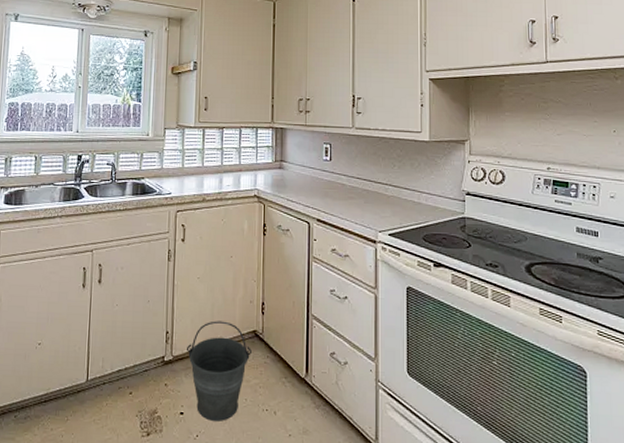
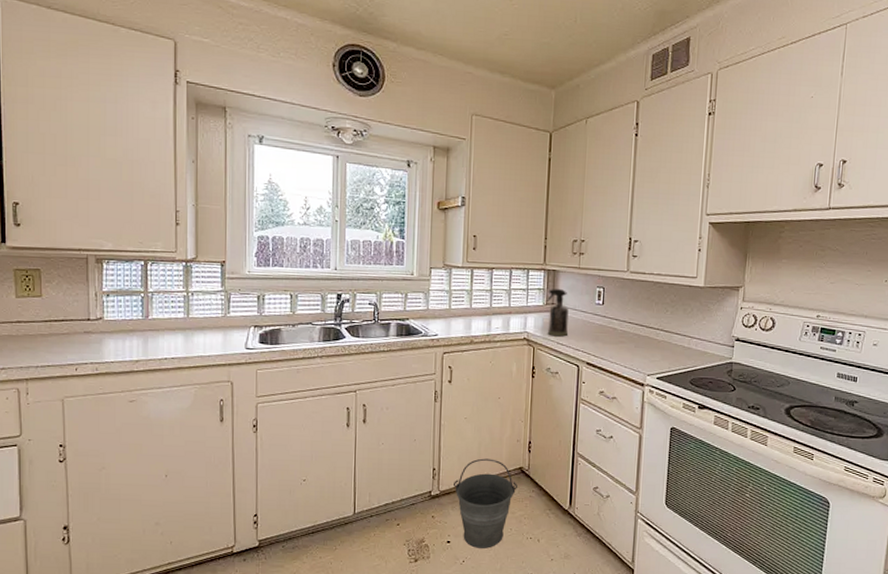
spray bottle: none [275,145,297,194] -> present [546,288,569,337]

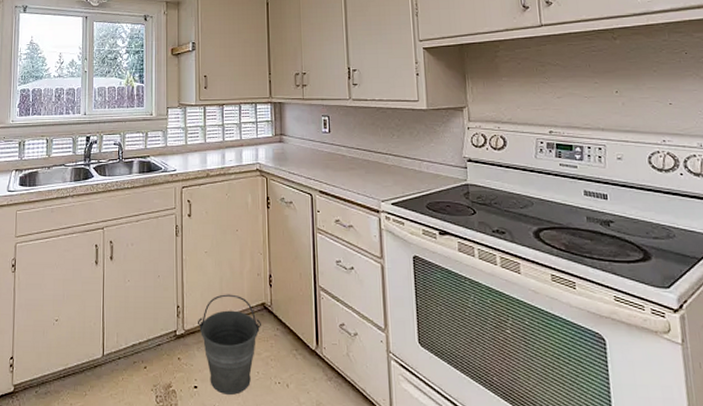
spray bottle: present [546,288,569,337] -> none [275,119,298,166]

